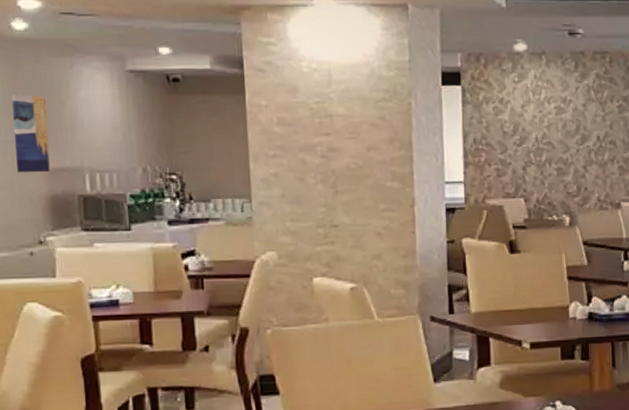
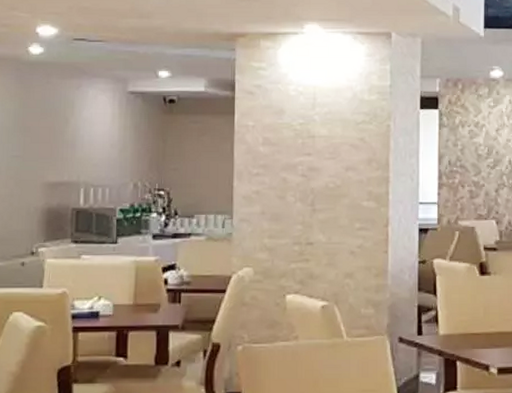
wall art: present [11,94,51,173] -> none [19,113,52,186]

